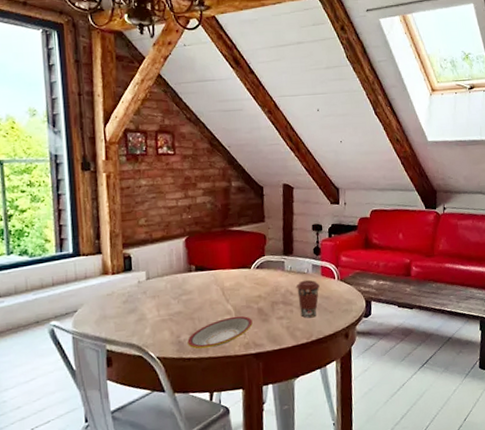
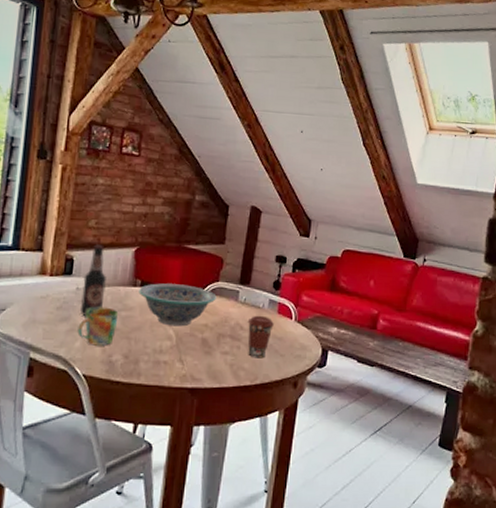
bottle: none [143,239,165,305] -> present [80,244,106,316]
mug: none [145,294,180,330] -> present [77,306,119,346]
plate: present [187,316,253,349] -> none [119,343,194,374]
decorative bowl: none [194,263,265,302] -> present [139,283,217,327]

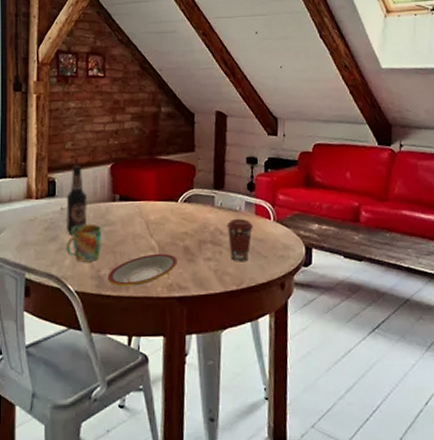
plate: none [119,343,194,374] -> present [107,253,178,287]
decorative bowl: present [139,283,217,327] -> none [118,195,193,237]

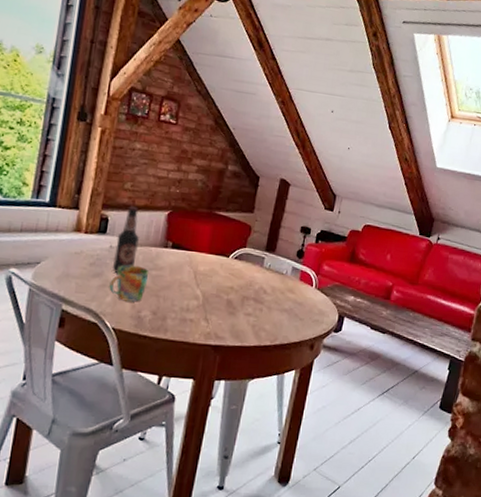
plate: present [107,253,178,287] -> none [147,302,219,331]
coffee cup: present [226,218,253,262] -> none [269,281,295,321]

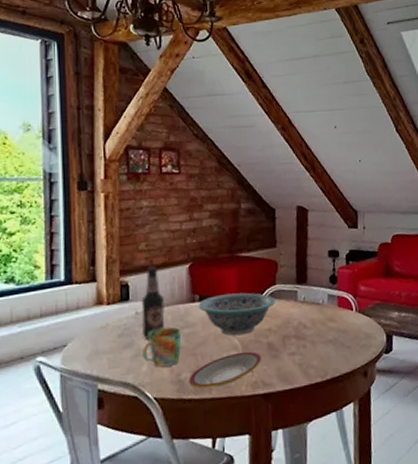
plate: none [147,302,219,331] -> present [189,351,262,389]
decorative bowl: none [169,246,243,288] -> present [198,292,276,336]

